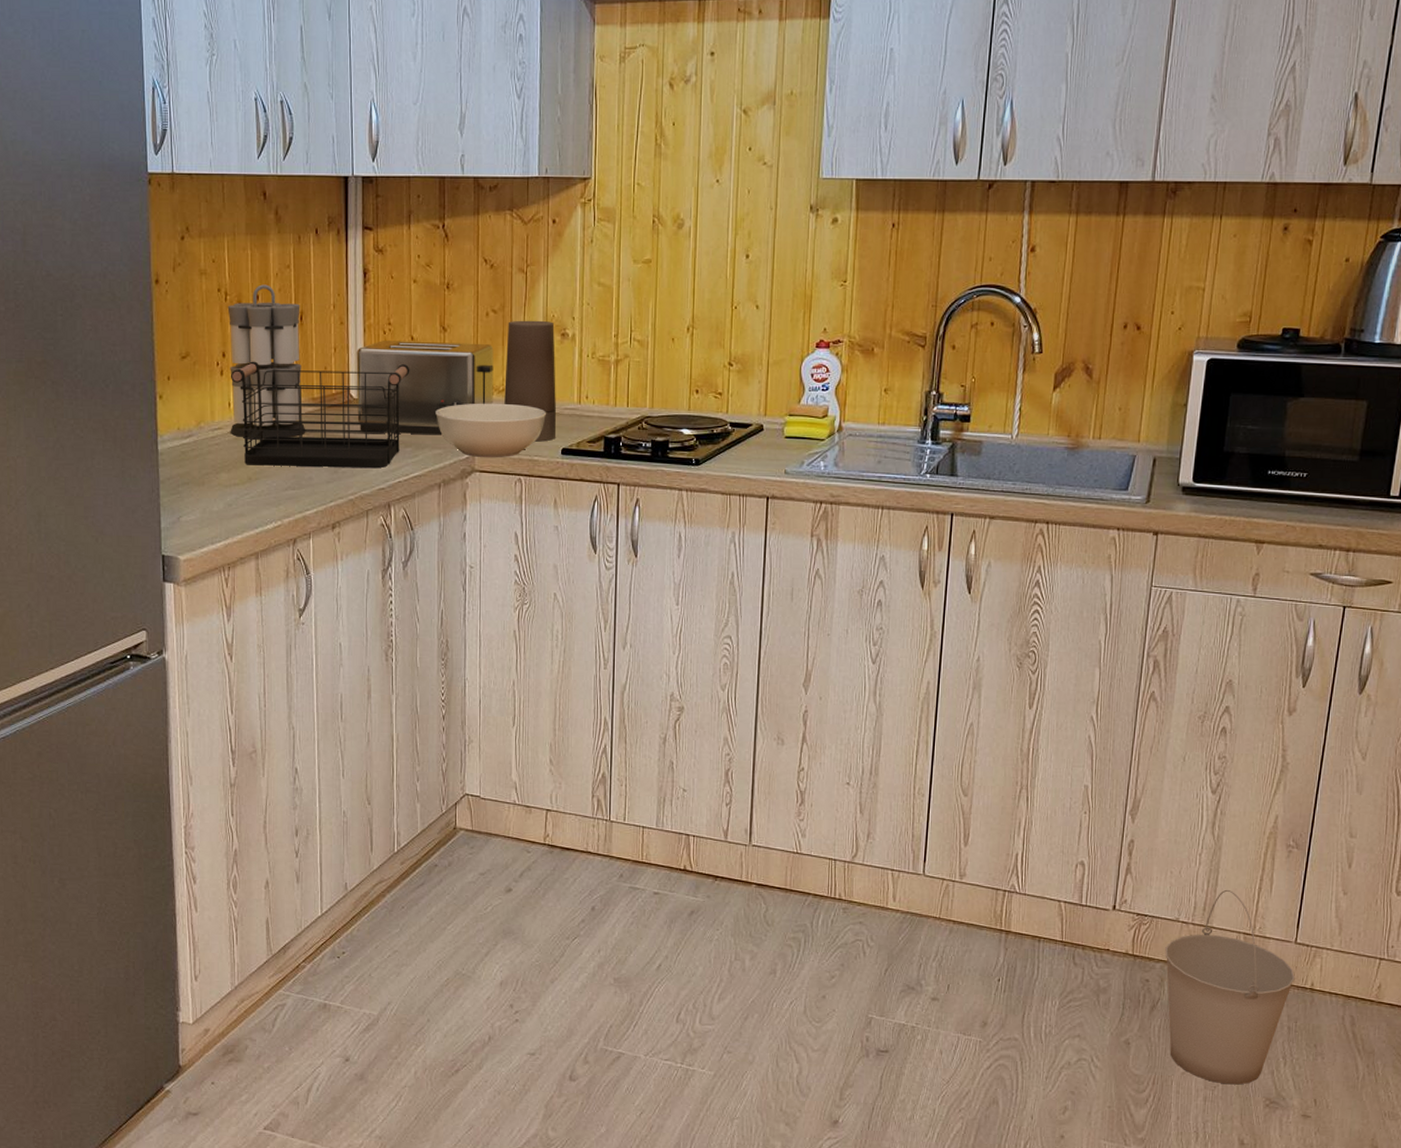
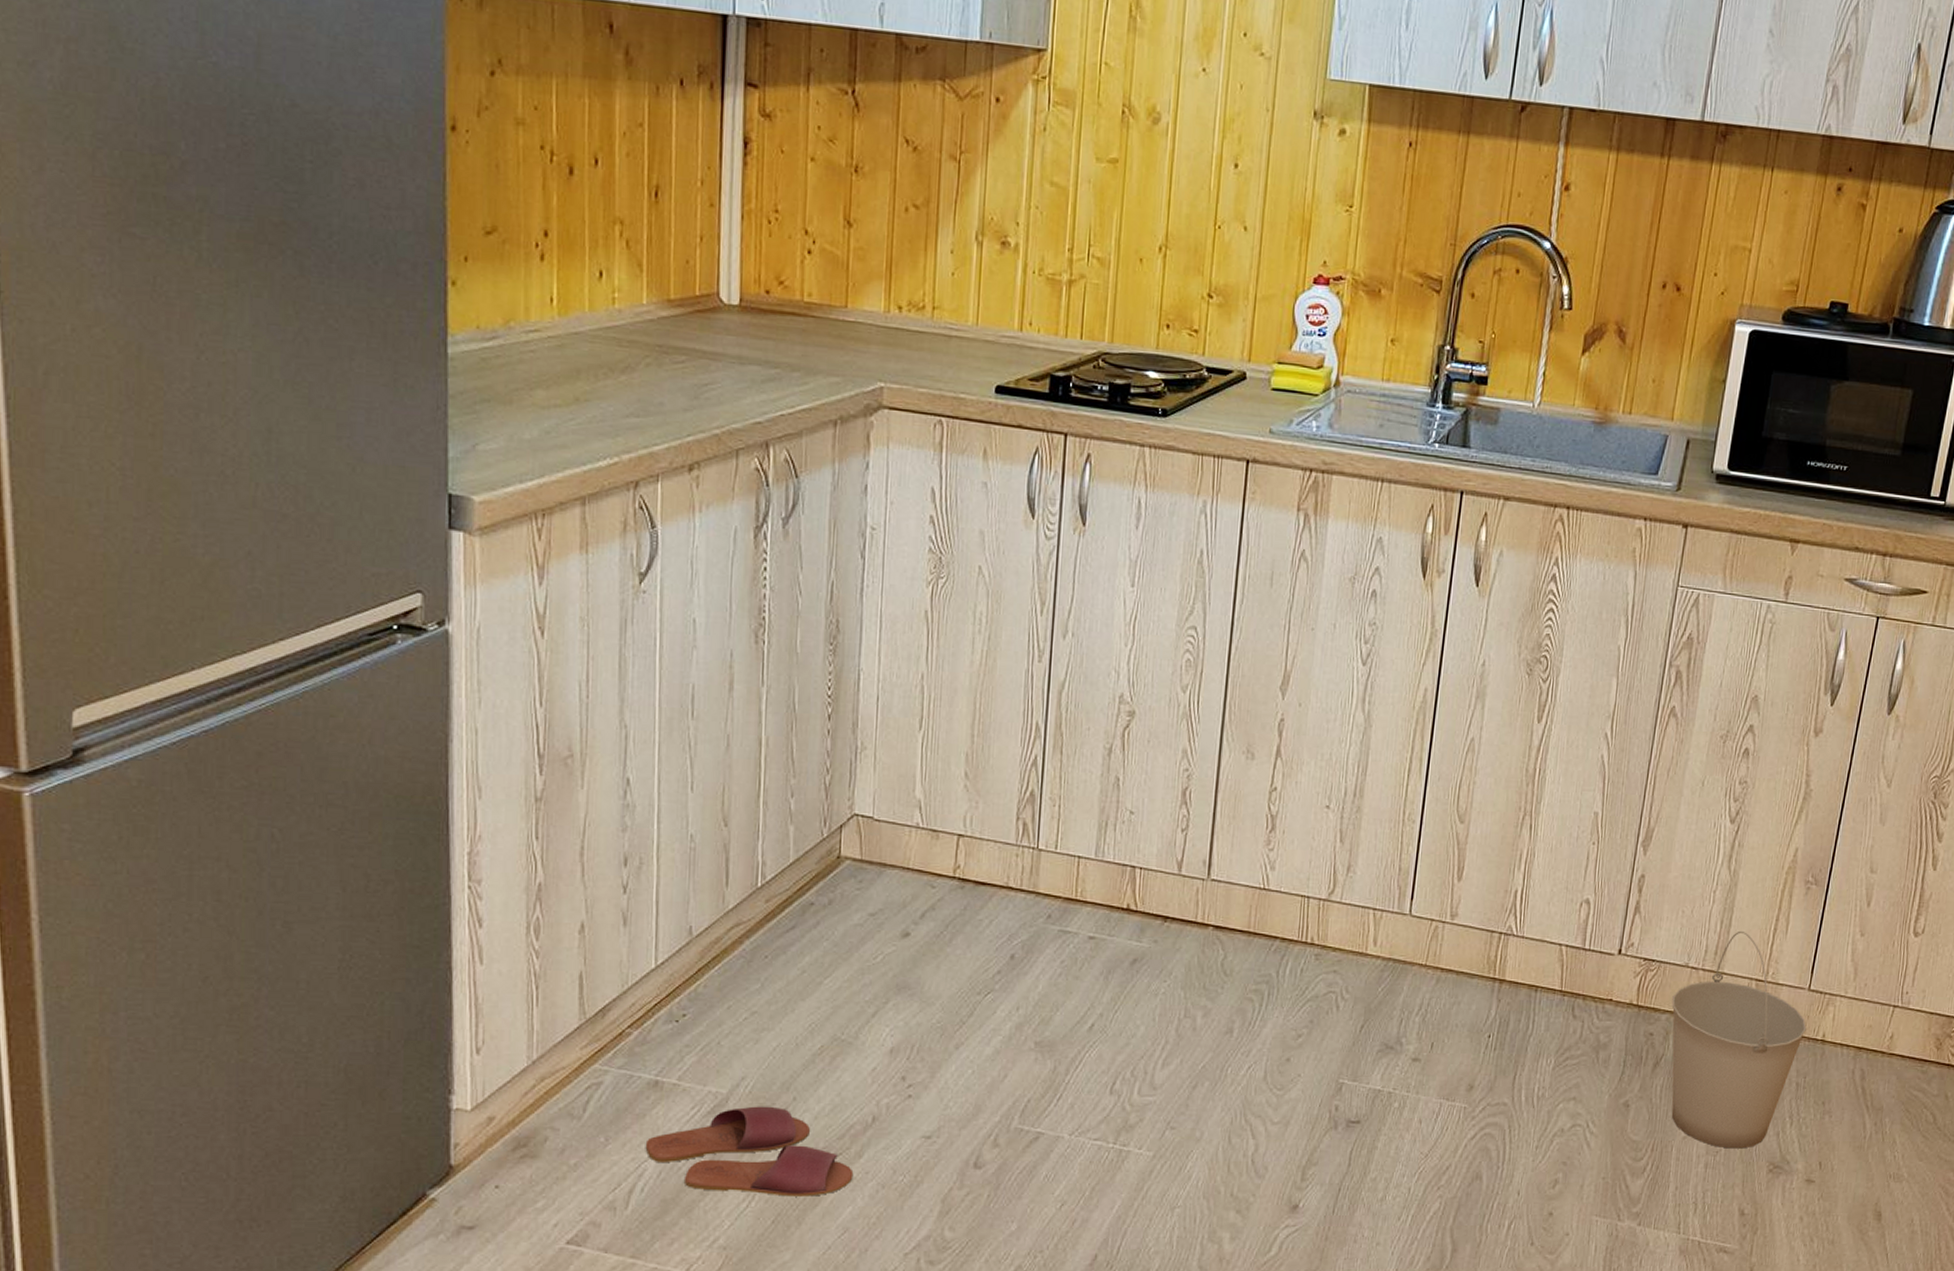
spice rack: present [227,284,305,439] -> none [551,145,656,349]
dish rack: present [231,361,410,468] -> none [555,245,802,396]
slippers: none [318,1025,476,1099] -> present [645,1106,854,1197]
toaster: present [356,340,494,435] -> none [728,232,913,359]
bowl: present [435,403,547,458] -> none [833,321,979,393]
canister: present [504,320,556,442] -> none [924,220,993,376]

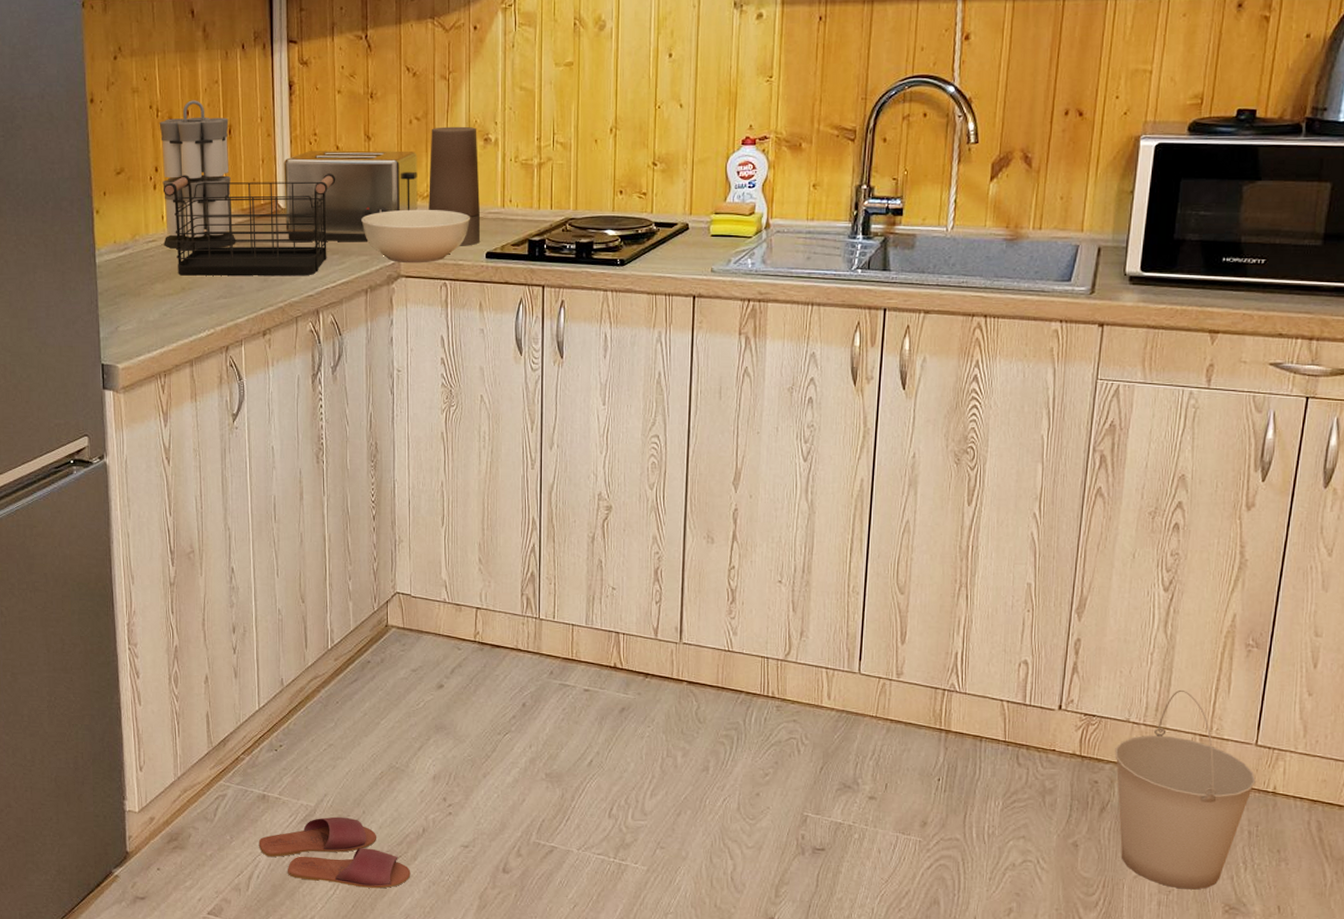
spice rack: none [551,145,656,349] -> present [159,100,235,250]
dish rack: none [555,245,802,396] -> present [164,174,336,276]
toaster: none [728,232,913,359] -> present [284,150,418,242]
bowl: none [833,321,979,393] -> present [361,209,471,264]
canister: none [924,220,993,376] -> present [429,126,480,246]

